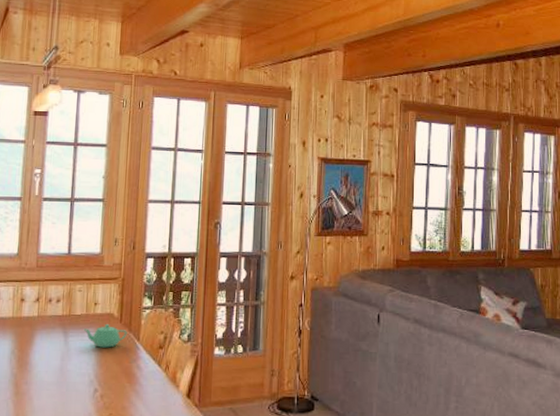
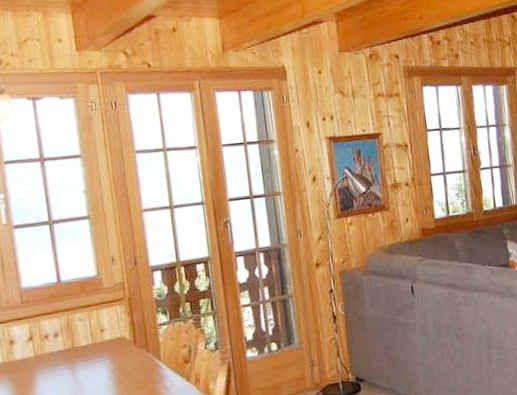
teapot: present [83,324,128,348] -> none [92,349,146,376]

